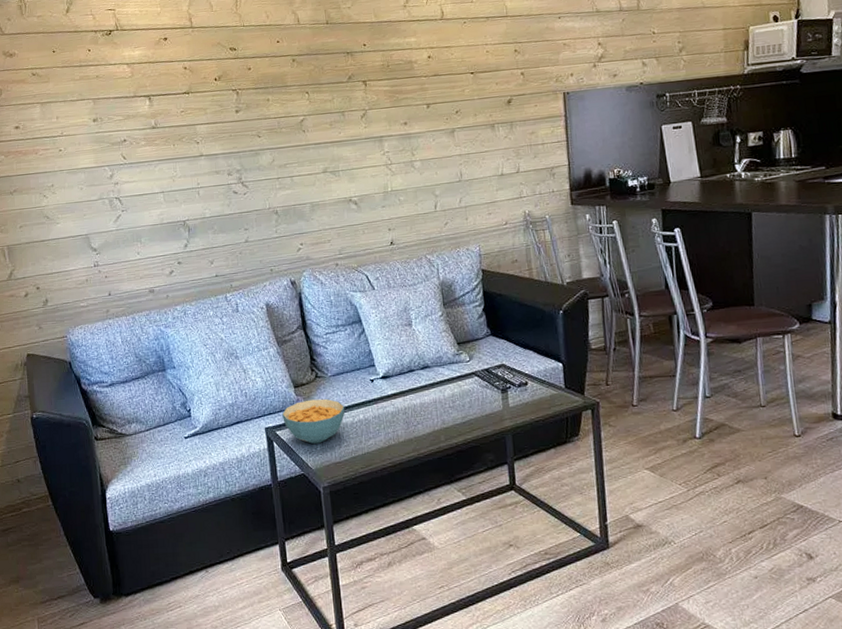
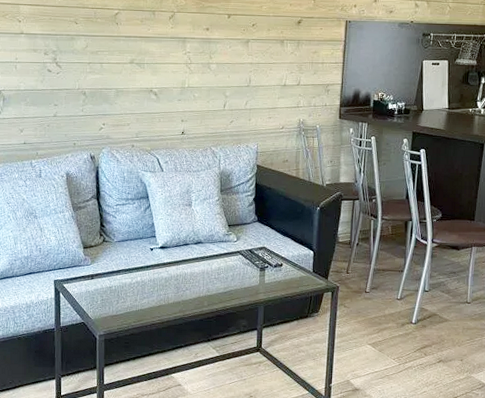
cereal bowl: present [281,398,345,444] -> none [69,260,126,298]

